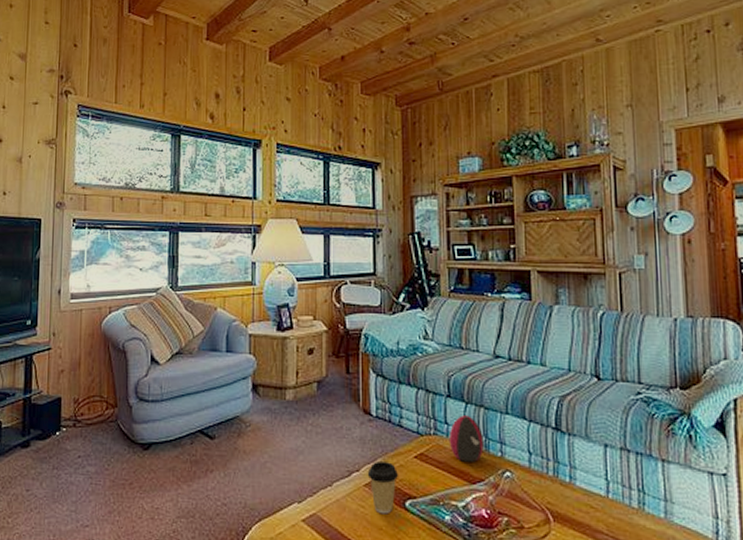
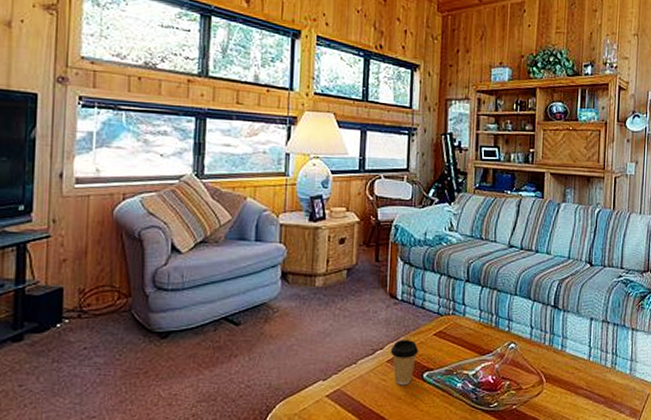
decorative egg: present [448,415,485,463] -> none [465,297,496,338]

